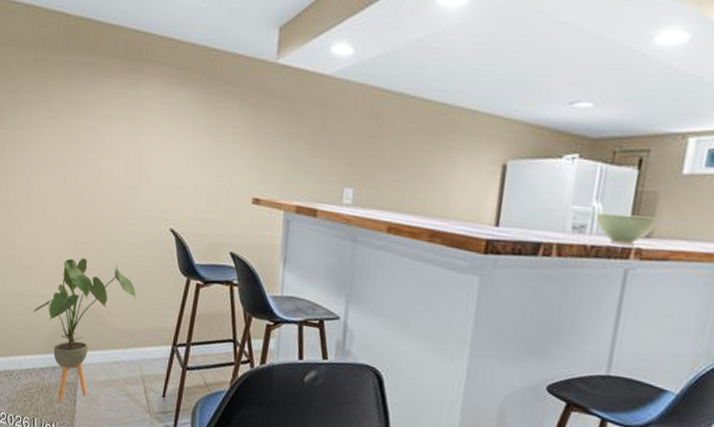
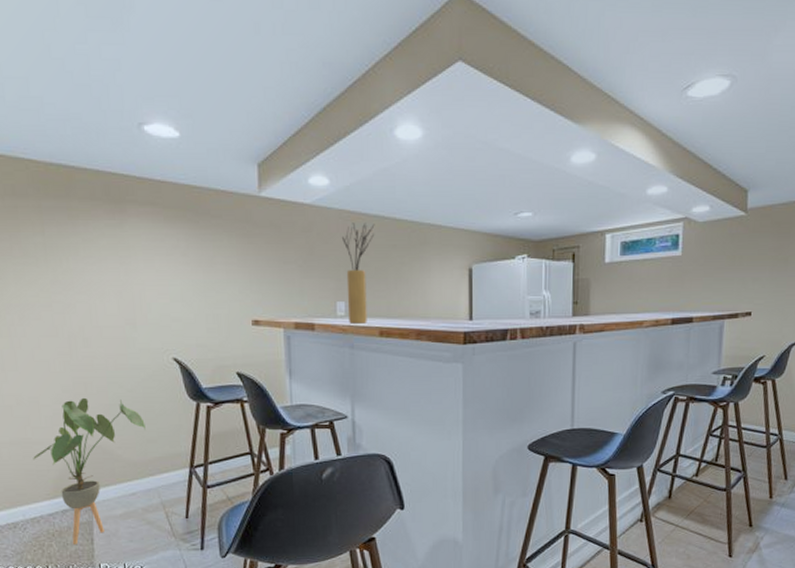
vase: none [355,99,399,217] -> present [342,222,375,325]
bowl: present [595,213,658,245] -> none [546,299,592,322]

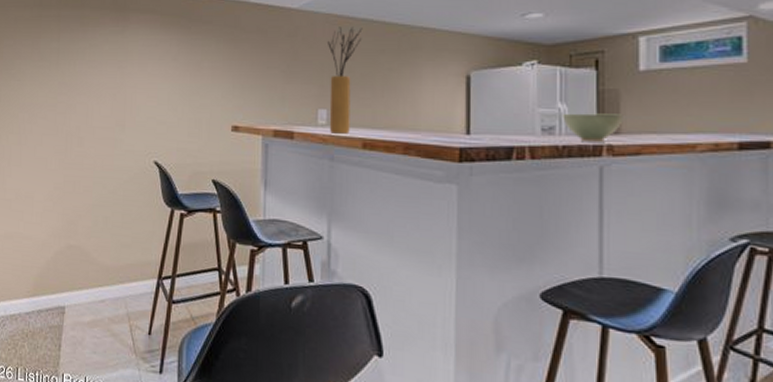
house plant: present [33,397,145,545] -> none [21,196,121,349]
bowl: none [546,299,592,322] -> present [562,113,623,142]

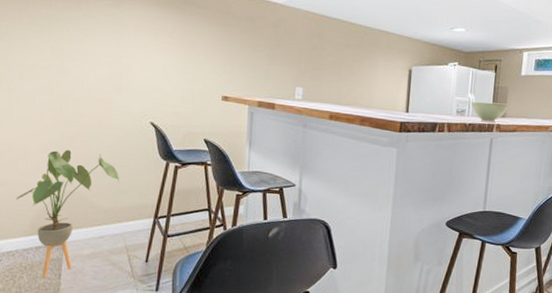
house plant: none [21,196,121,349] -> present [16,149,119,279]
vase: present [328,26,363,135] -> none [304,22,334,108]

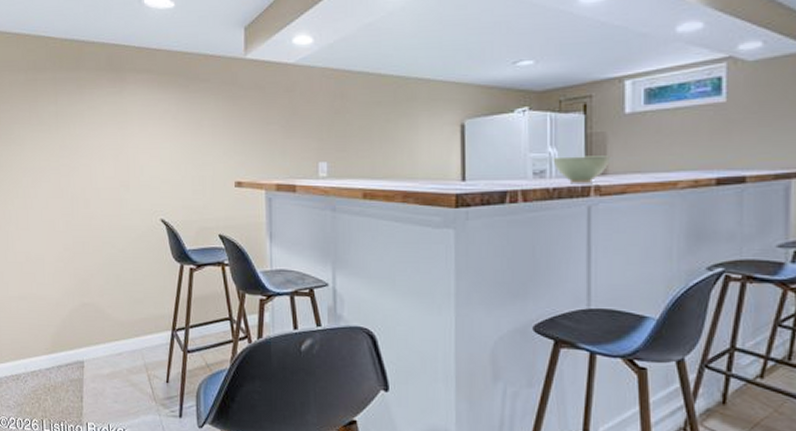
house plant: present [16,149,119,279] -> none [36,256,133,402]

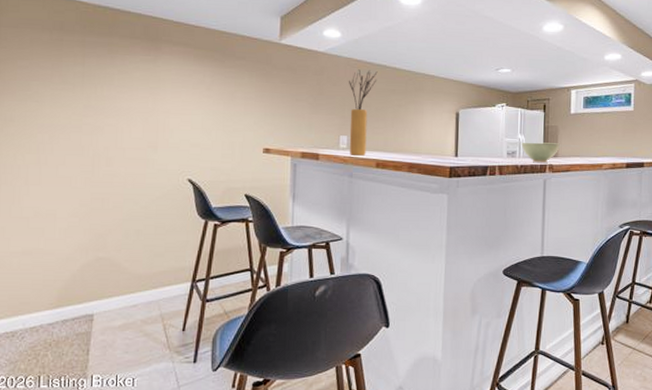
vase: none [325,80,359,187] -> present [349,69,378,157]

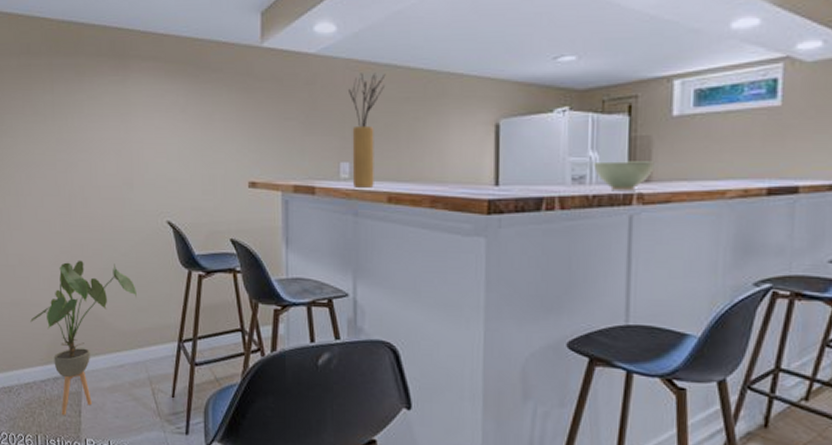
house plant: none [42,212,154,356] -> present [30,260,137,416]

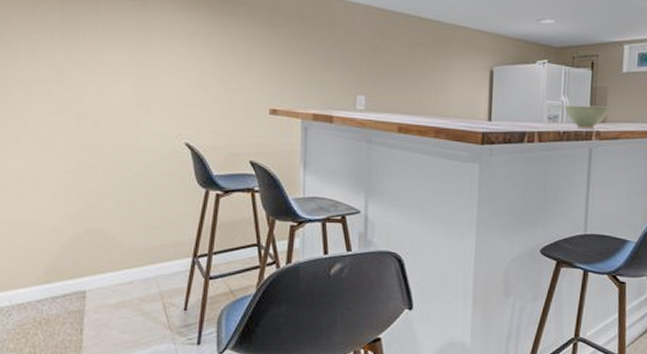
house plant: present [30,260,137,416] -> none [26,179,150,335]
vase: present [349,73,386,189] -> none [367,18,400,120]

